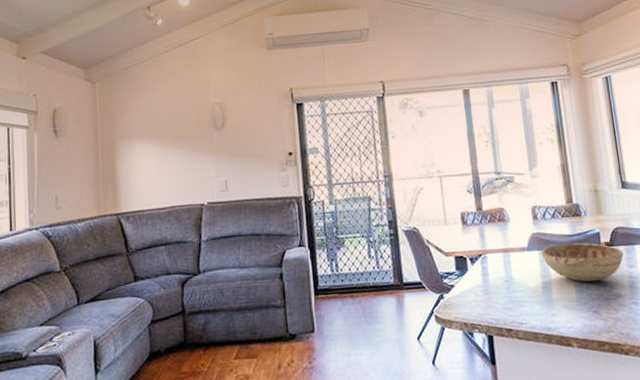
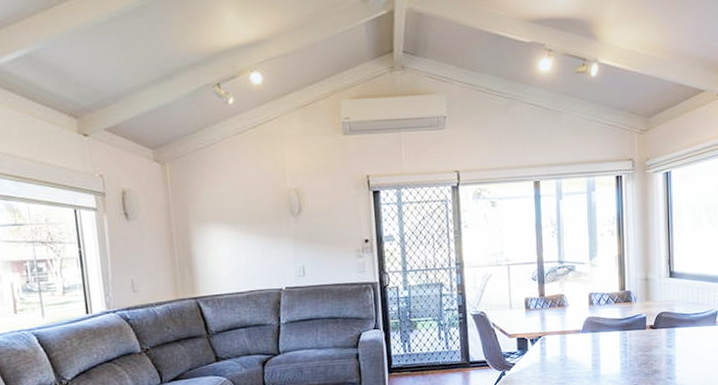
decorative bowl: present [540,242,624,282] -> none [593,325,665,360]

